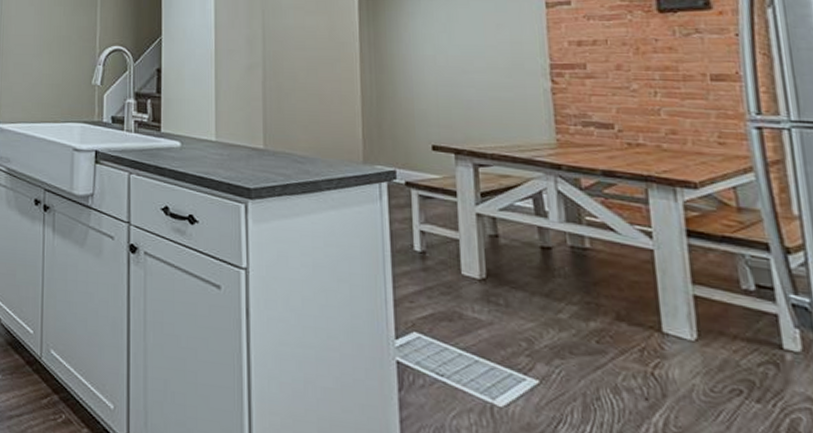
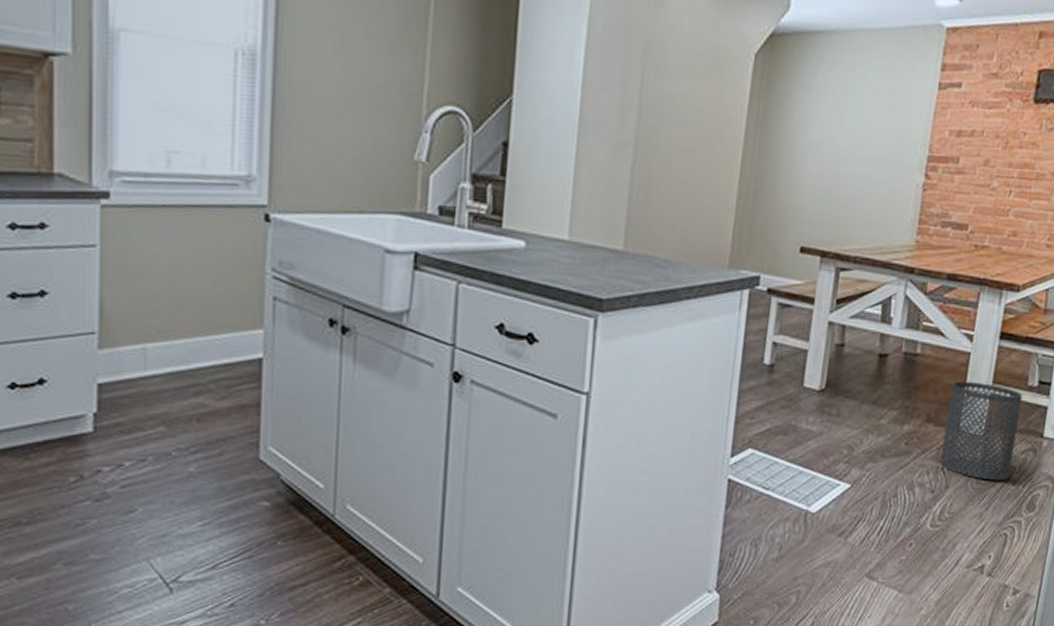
trash can: none [638,278,749,396] -> present [939,381,1023,481]

